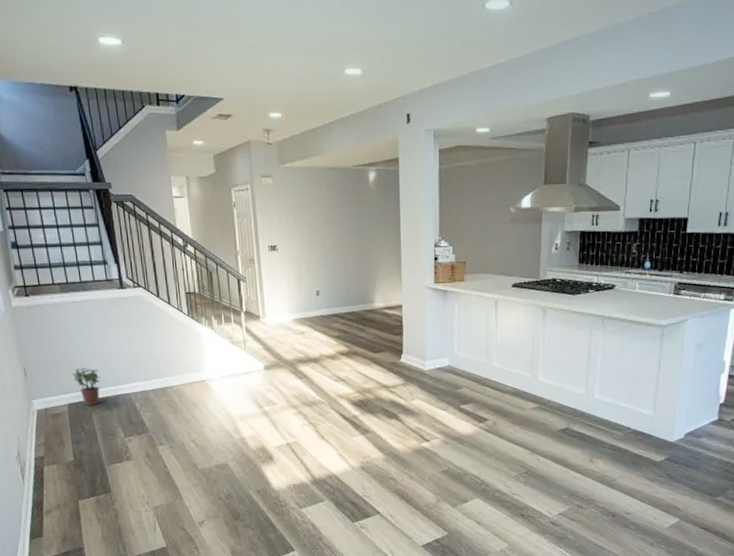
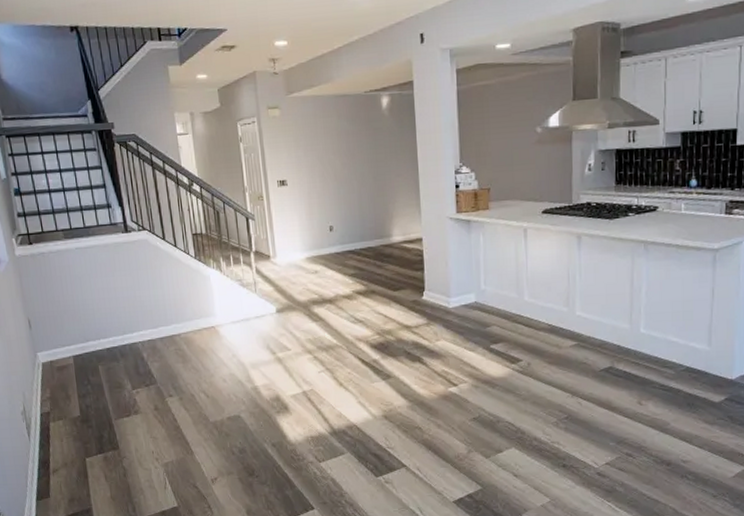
potted plant: present [72,368,100,406] -> none [77,317,106,357]

